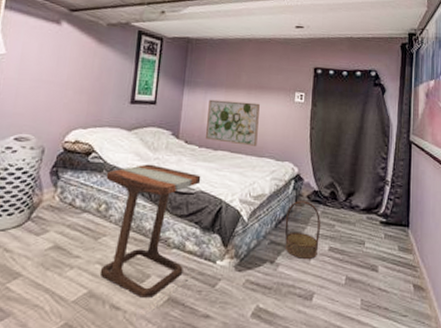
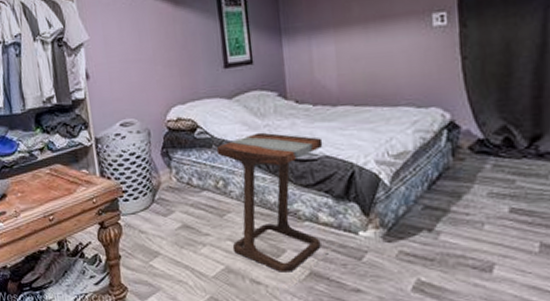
wall art: present [206,99,260,146] -> none [315,38,388,96]
basket: present [285,201,320,259] -> none [441,154,494,224]

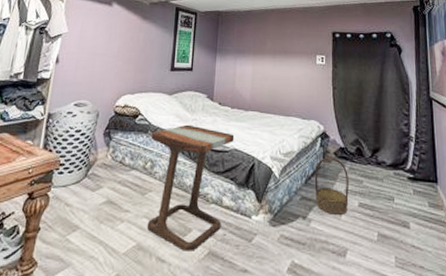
basket: none [441,154,494,224] -> present [314,157,349,215]

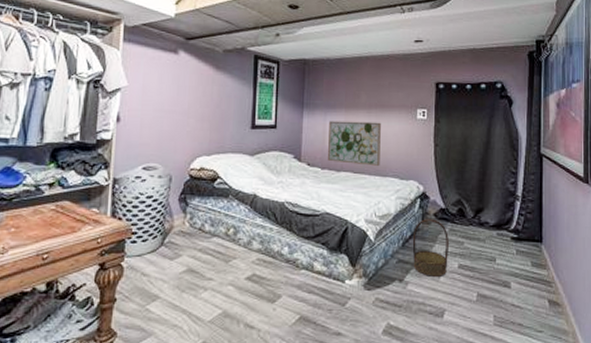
side table: present [146,124,240,269] -> none [232,187,333,334]
wall art: none [237,64,284,106] -> present [328,120,381,166]

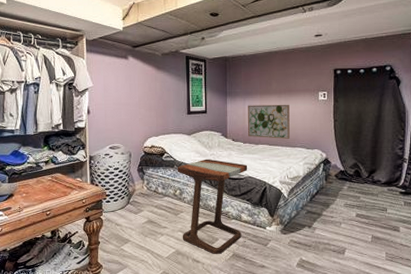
side table: none [232,187,333,334] -> present [177,159,257,267]
basket: present [412,219,449,276] -> none [318,179,348,223]

